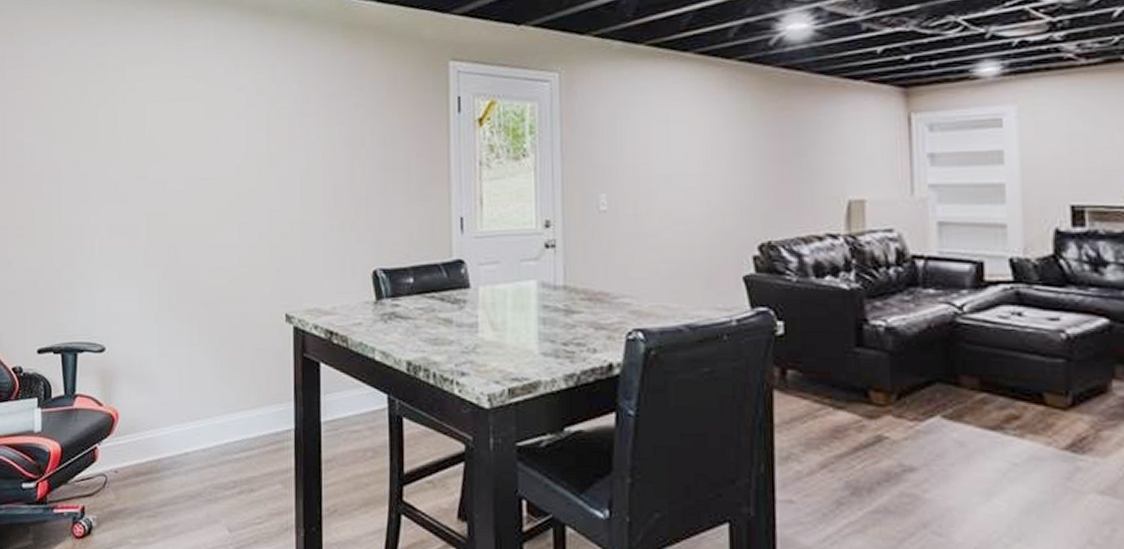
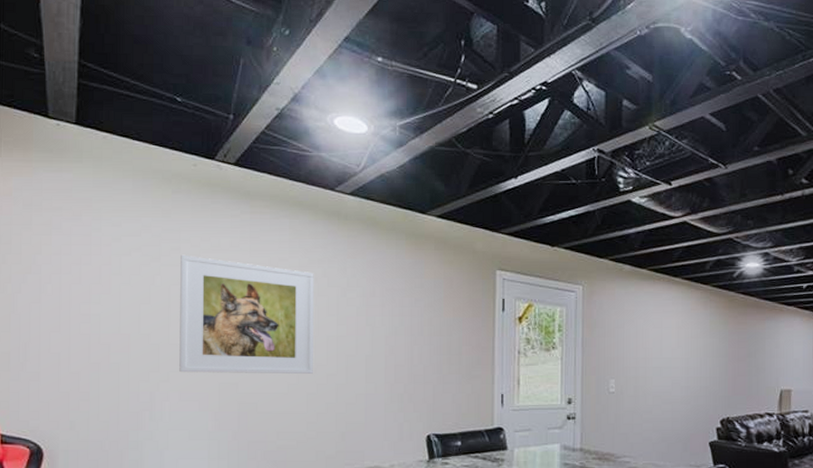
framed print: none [106,70,244,203] -> present [179,254,314,374]

